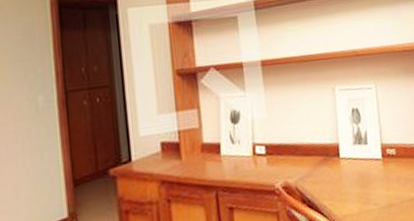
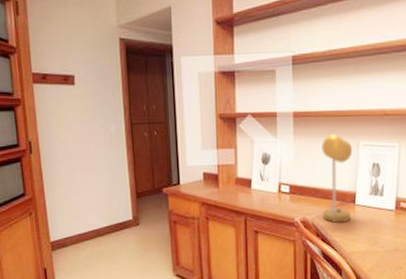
desk lamp: none [295,80,337,184] -> present [322,134,353,223]

